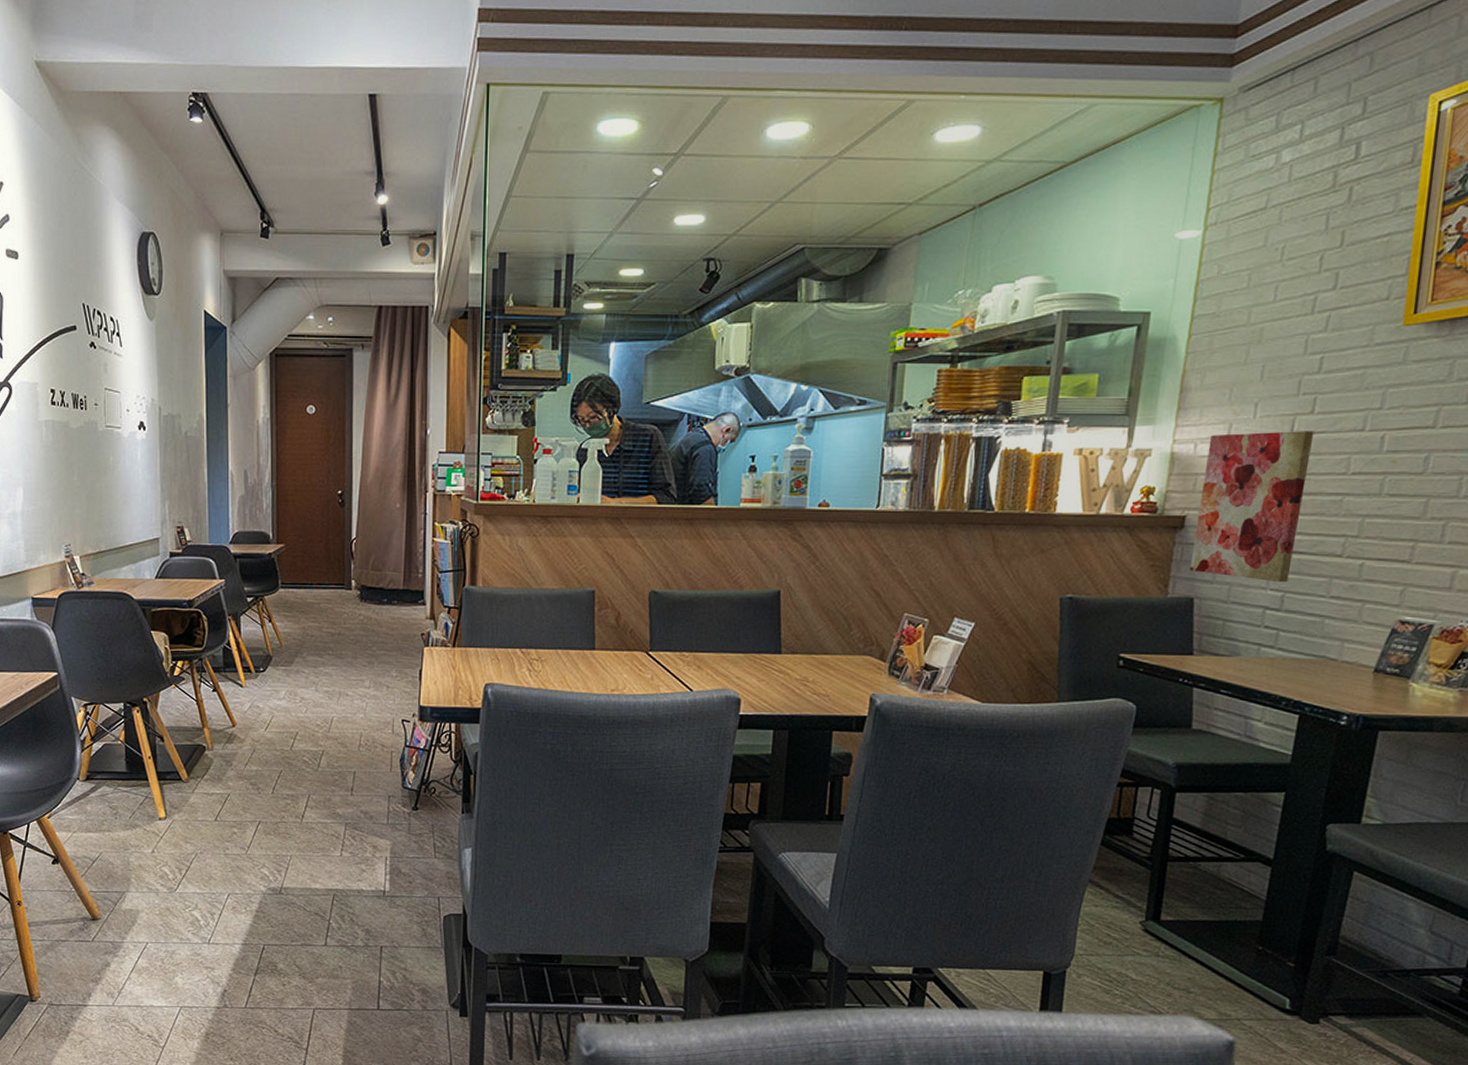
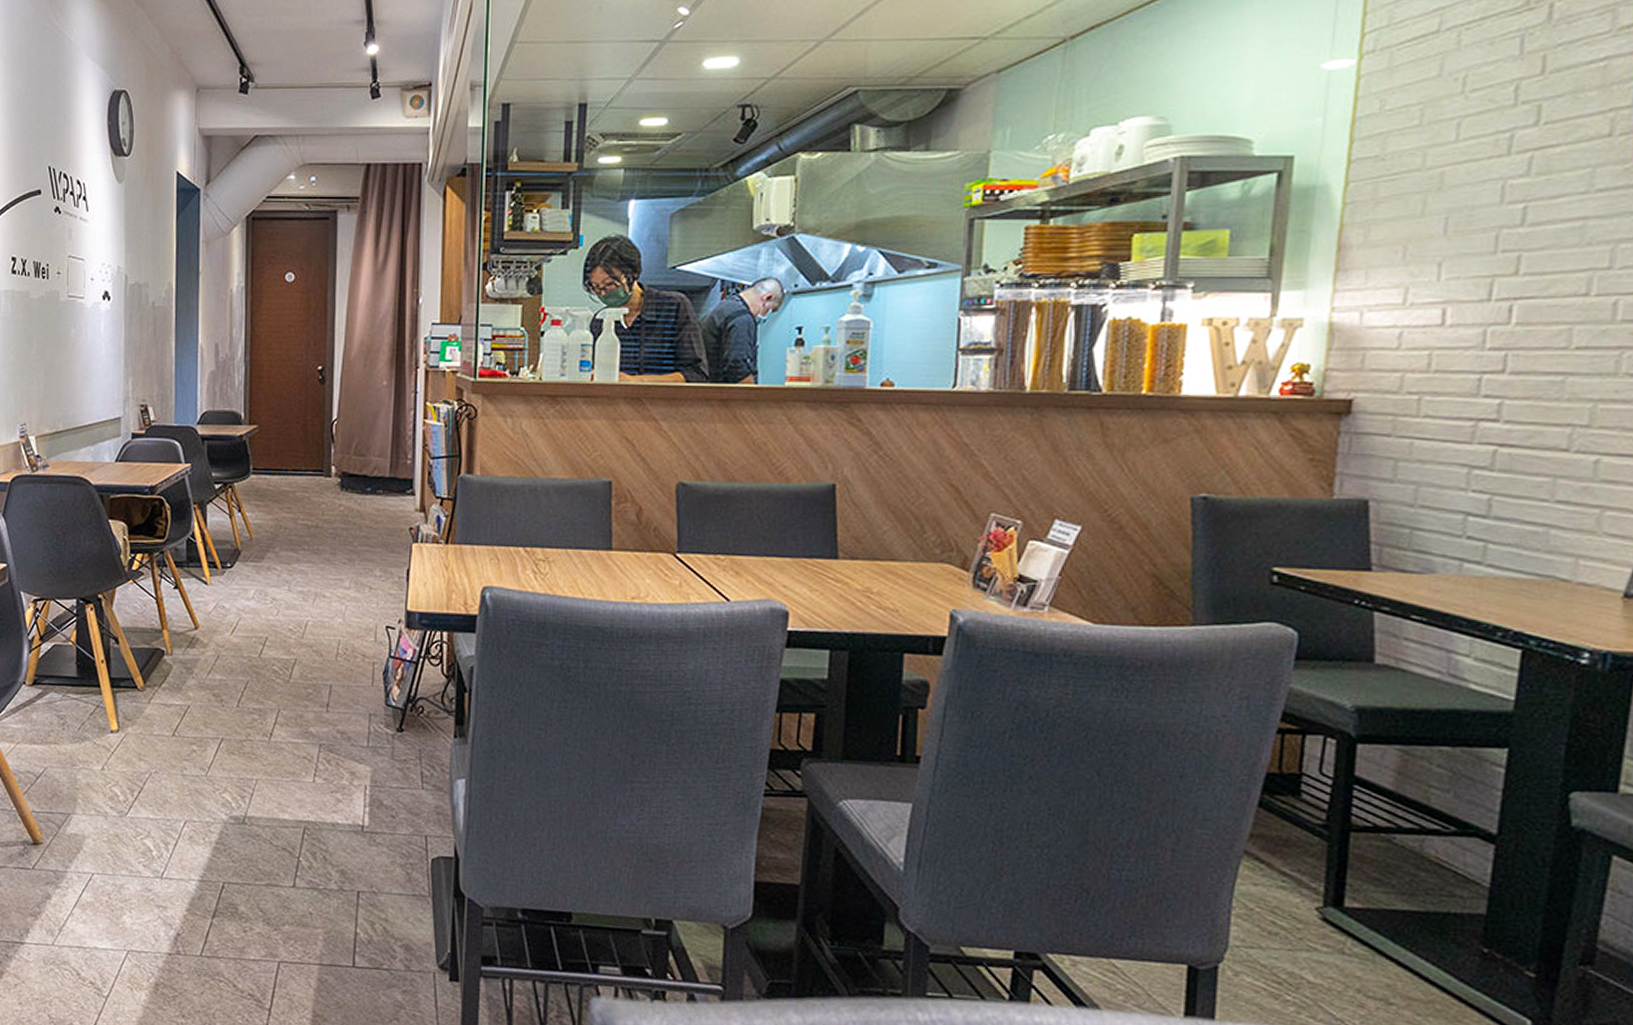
wall art: present [1190,431,1314,583] -> none [1361,296,1521,483]

